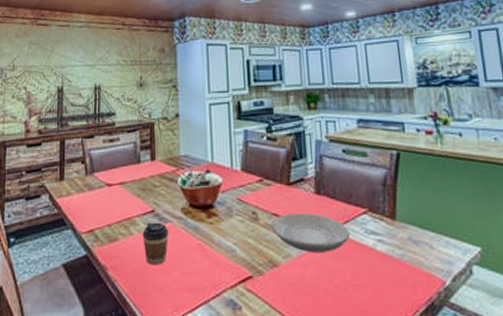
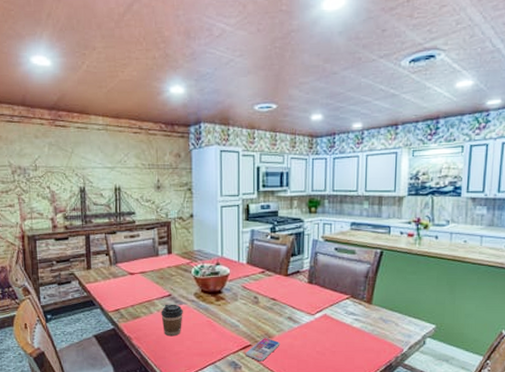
smartphone: none [245,265,288,300] -> present [245,337,280,362]
plate: present [271,212,351,252] -> none [270,298,334,328]

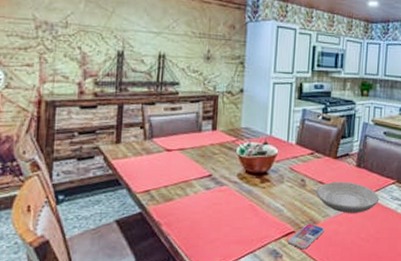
coffee cup: present [161,304,183,337] -> none [198,185,224,222]
plate: none [270,298,334,328] -> present [316,181,380,213]

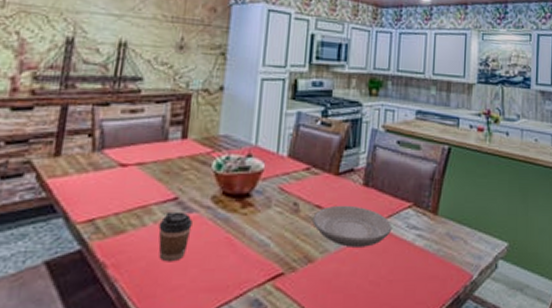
coffee cup: none [198,185,224,222] -> present [158,211,193,262]
smartphone: present [287,223,325,250] -> none [274,261,323,298]

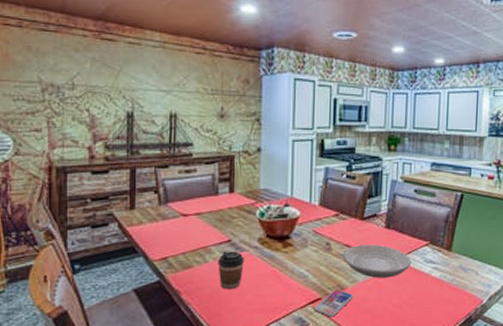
smartphone: none [274,261,323,298] -> present [314,289,354,317]

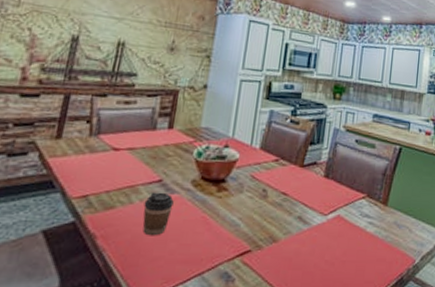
smartphone: present [314,289,354,317] -> none [242,240,286,273]
plate: present [343,244,412,278] -> none [278,193,348,231]

